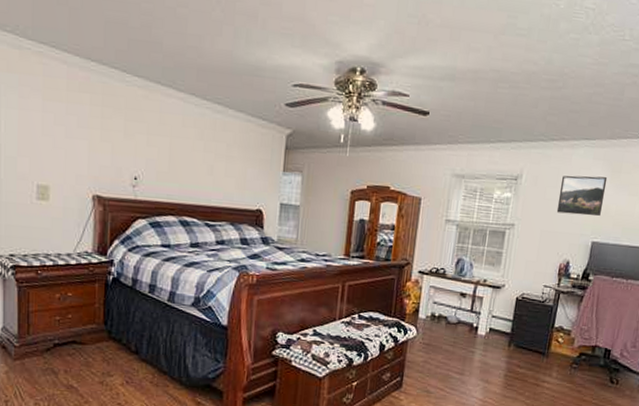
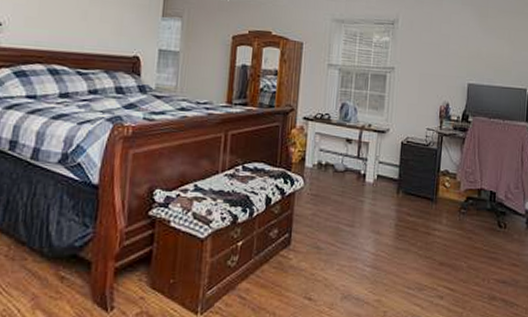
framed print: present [556,175,608,216] -> none [433,20,476,59]

